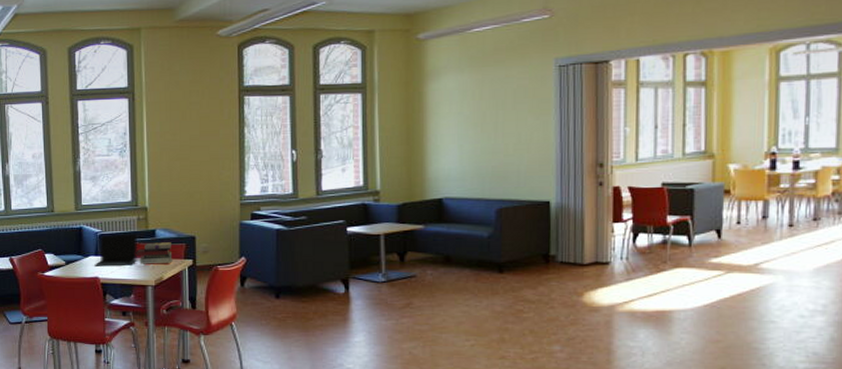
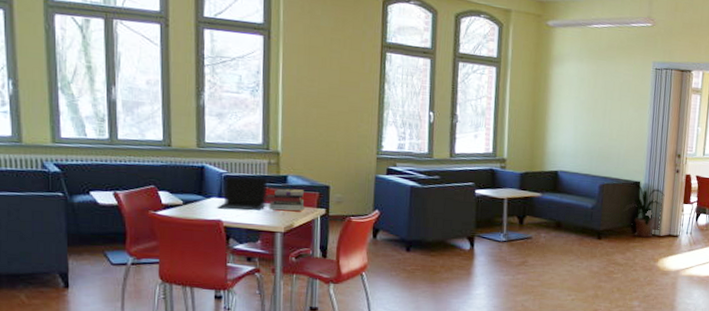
house plant: none [534,203,585,268] -> present [627,182,665,238]

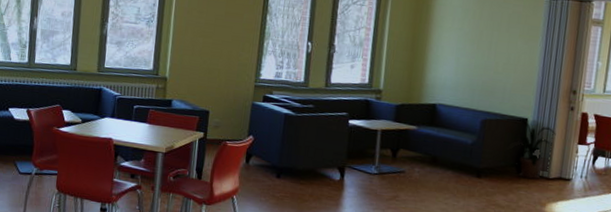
laptop: present [217,176,268,212] -> none [109,99,154,132]
books: present [265,188,306,212] -> none [151,111,186,135]

